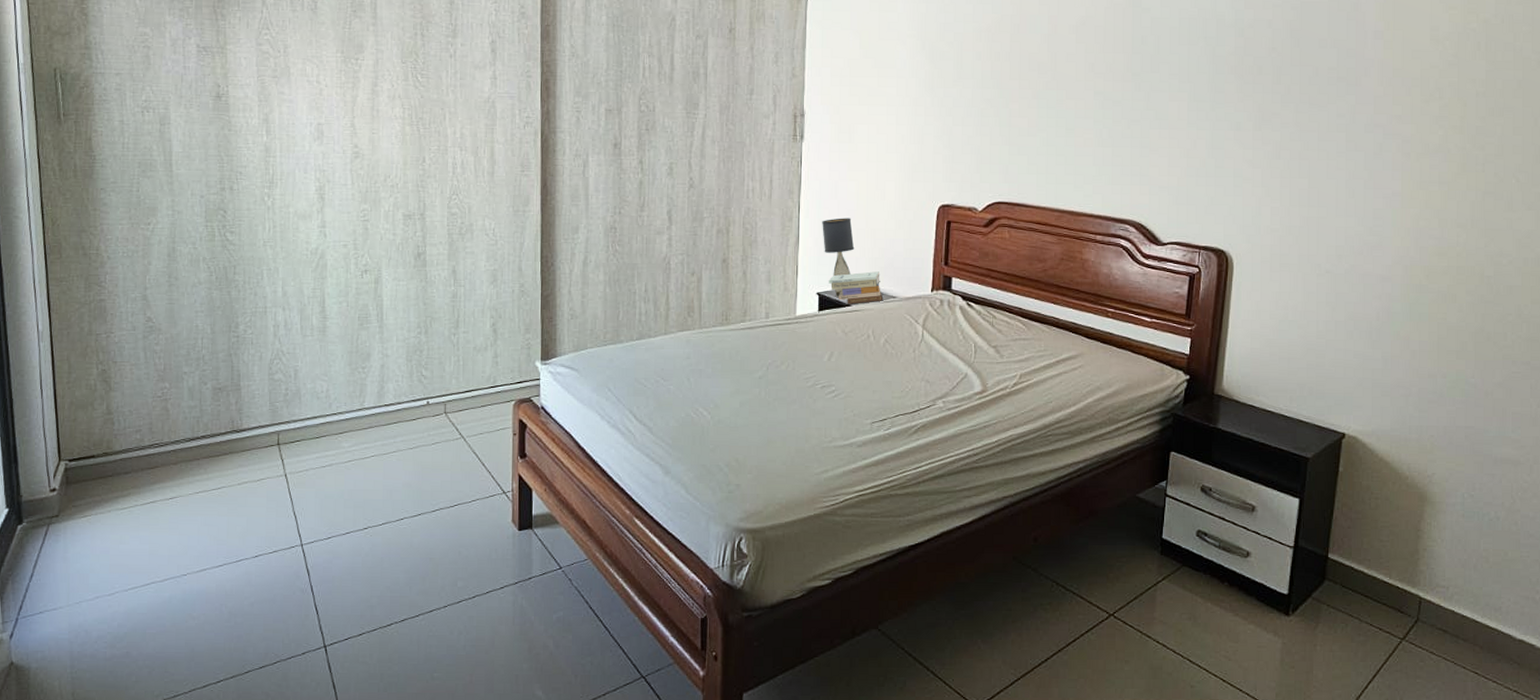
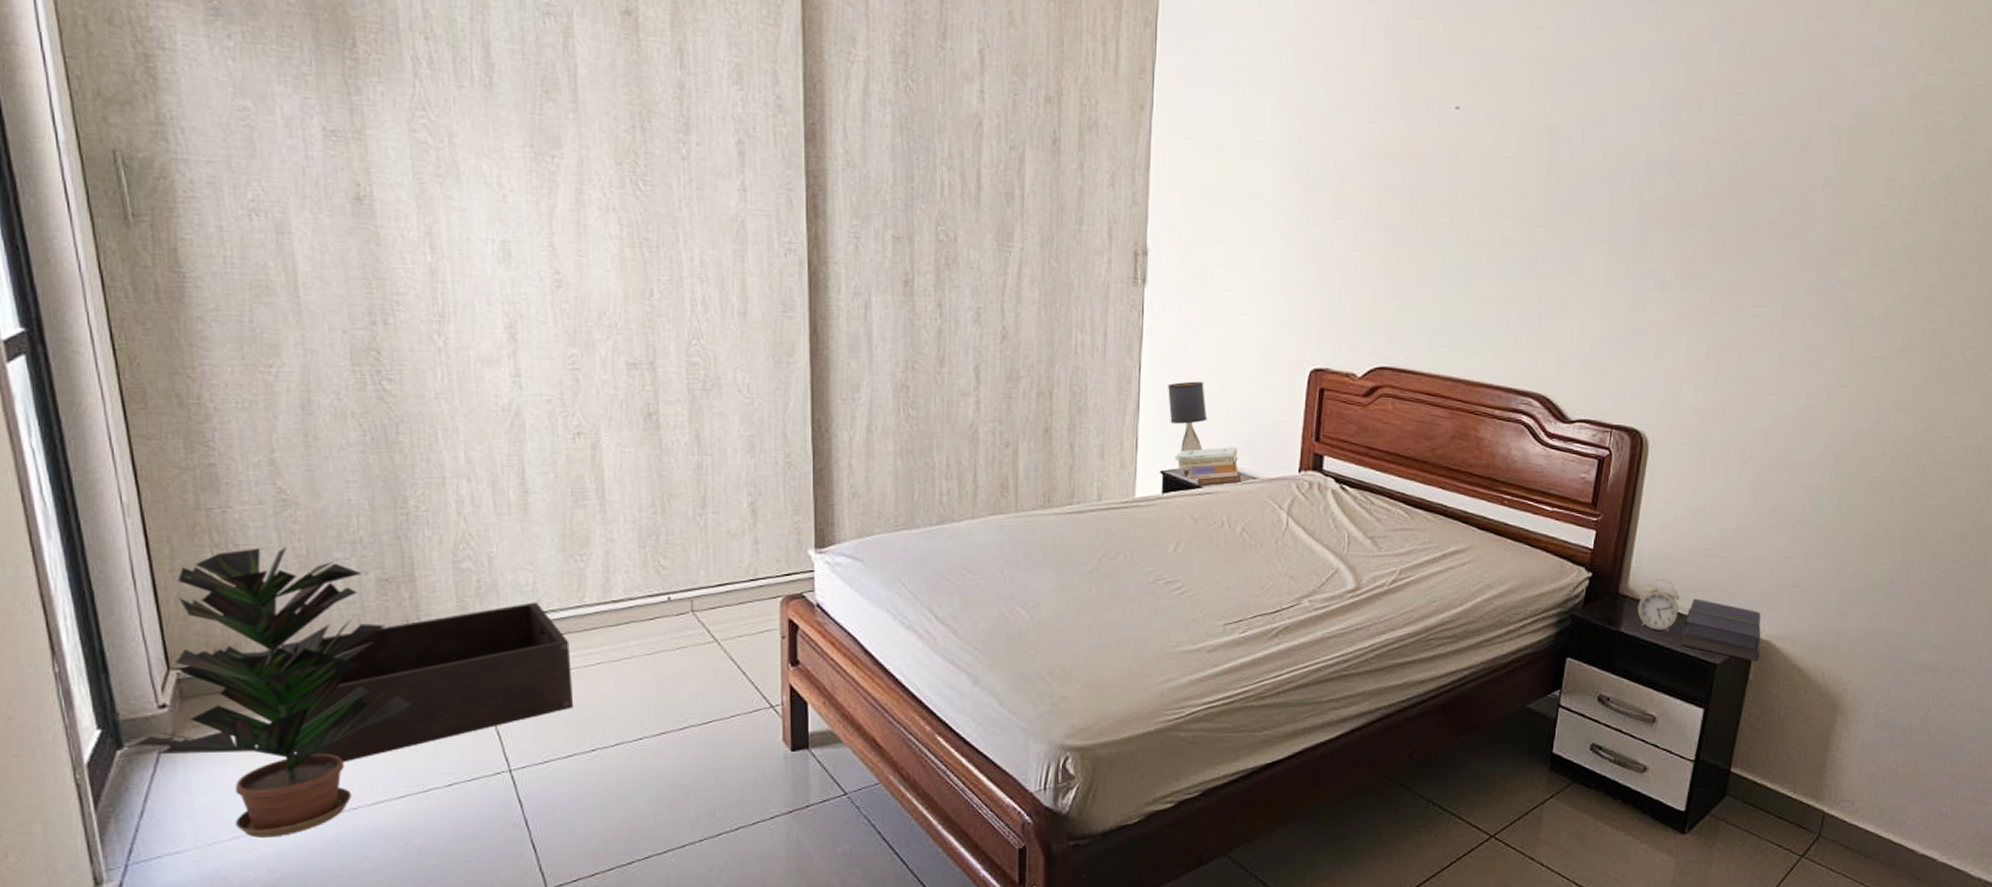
potted plant: none [30,363,232,598] -> present [133,546,411,838]
storage box: none [141,406,353,537] -> present [281,602,574,763]
alarm clock: none [1232,381,1271,429] -> present [1637,579,1681,633]
book: none [1273,398,1348,455] -> present [1680,598,1761,661]

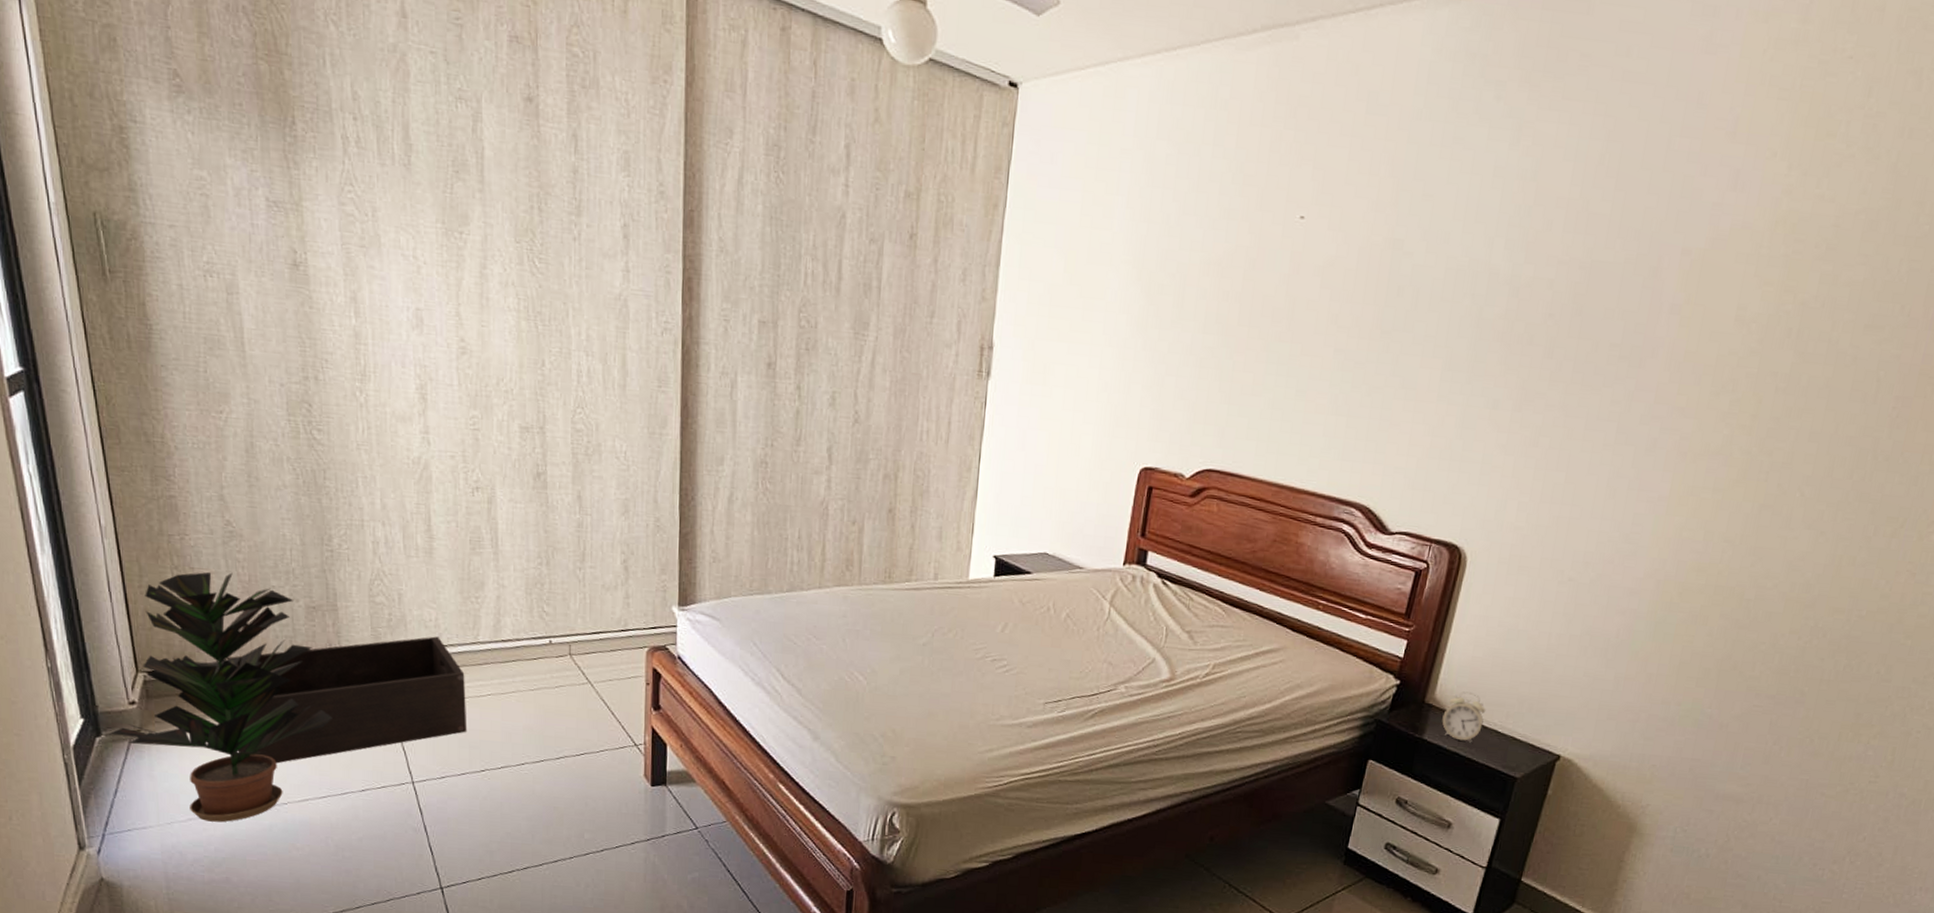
table lamp: present [1168,381,1208,477] -> none [1004,472,1041,563]
books: present [1175,447,1240,486] -> none [1007,537,1068,572]
book: present [1680,598,1761,661] -> none [1481,712,1565,778]

